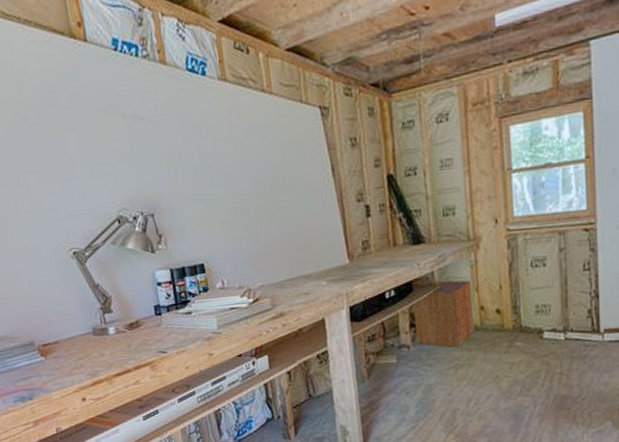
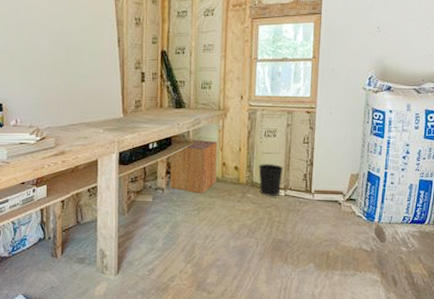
wastebasket: none [527,301,561,342] -> present [258,164,284,196]

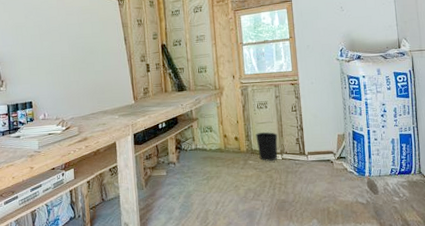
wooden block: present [170,139,217,194] -> none [177,116,220,165]

